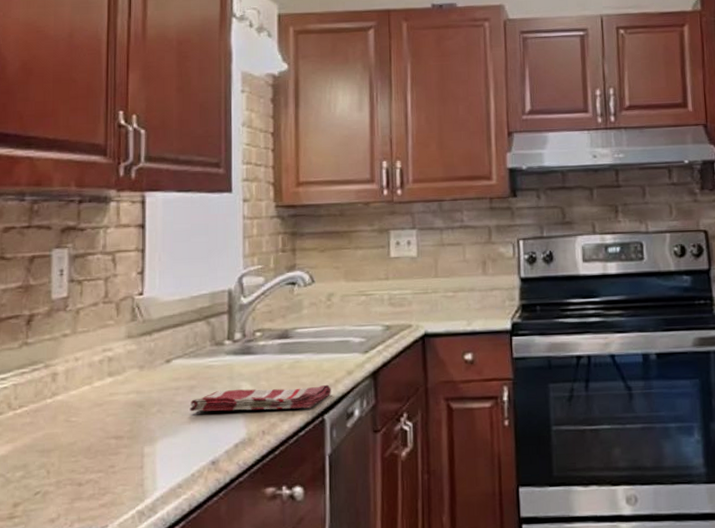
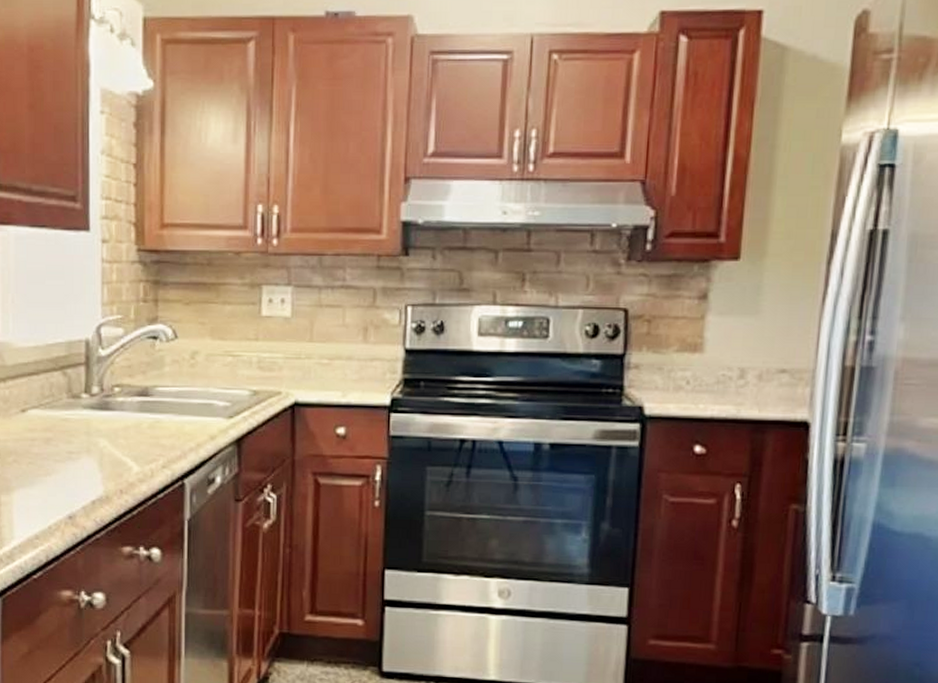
dish towel: present [190,384,331,412] -> none [46,445,192,471]

